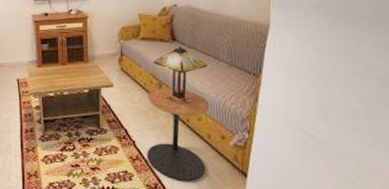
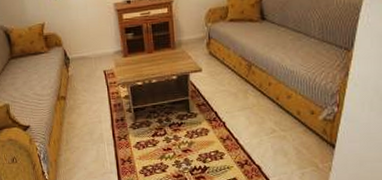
side table: present [147,87,209,181] -> none [237,67,299,156]
table lamp: present [153,46,207,105] -> none [242,25,298,85]

